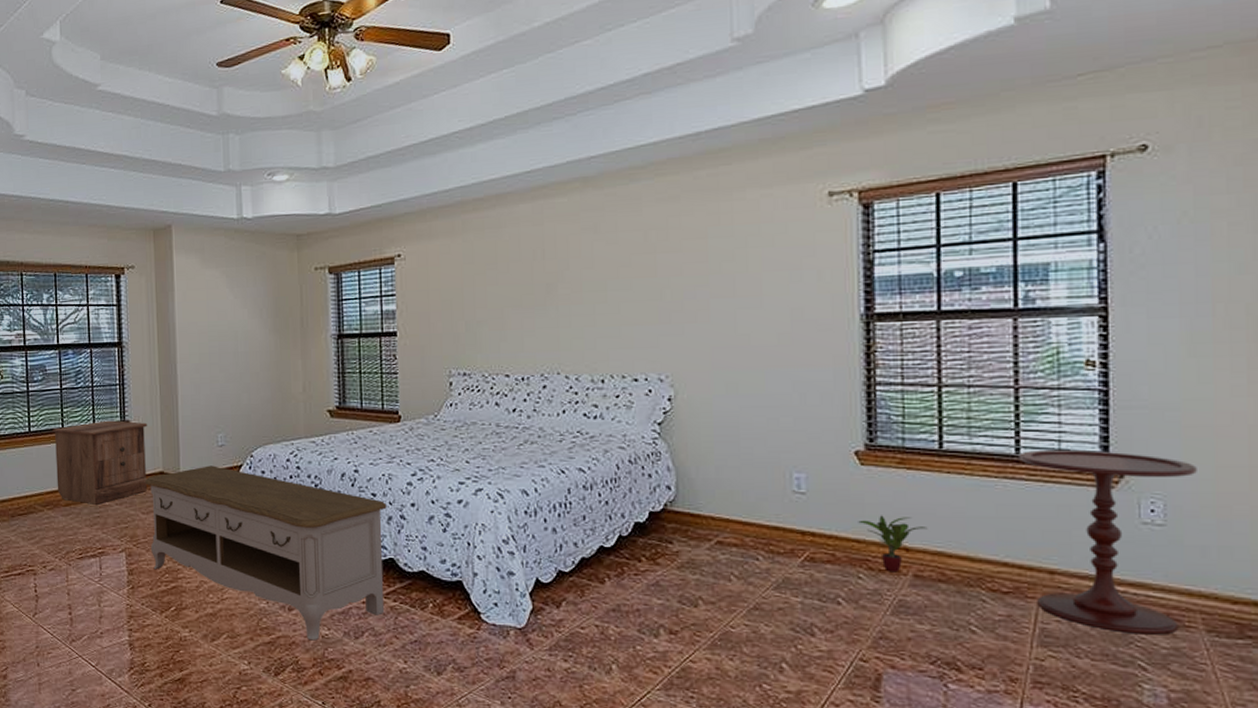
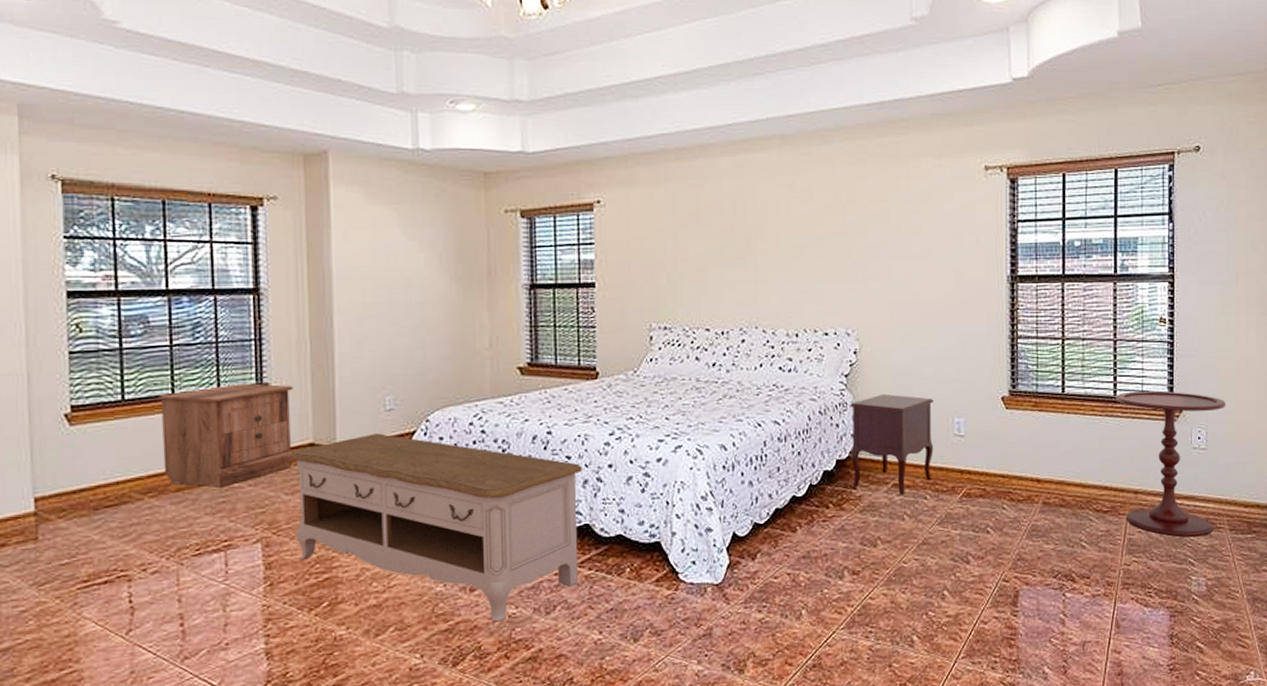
nightstand: none [664,444,767,554] -> present [850,393,935,495]
potted plant: present [858,515,928,573] -> none [1003,452,1053,502]

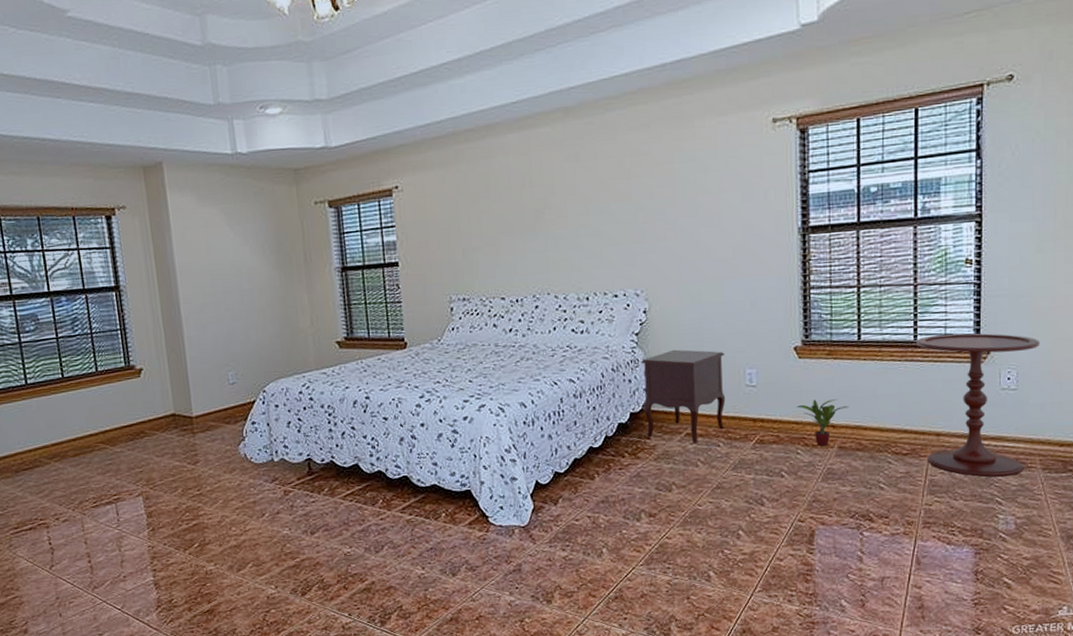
nightstand: present [158,383,294,488] -> none [52,366,159,453]
storage bench: present [288,433,582,622] -> none [156,403,402,560]
potted plant: none [1003,452,1053,502] -> present [797,399,849,447]

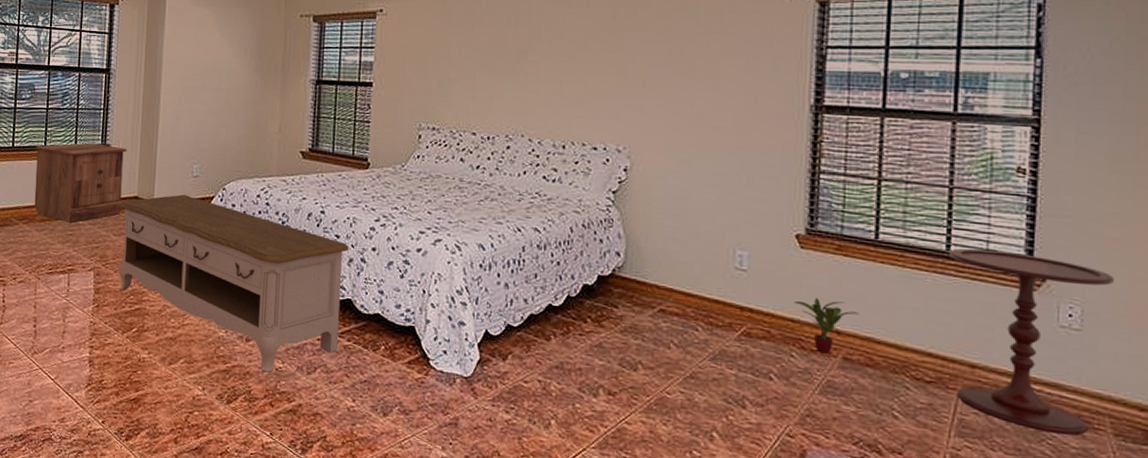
nightstand: none [52,366,159,453] -> present [34,142,127,223]
storage bench: none [156,403,402,560] -> present [118,194,349,373]
nightstand: present [641,349,726,444] -> none [614,215,713,323]

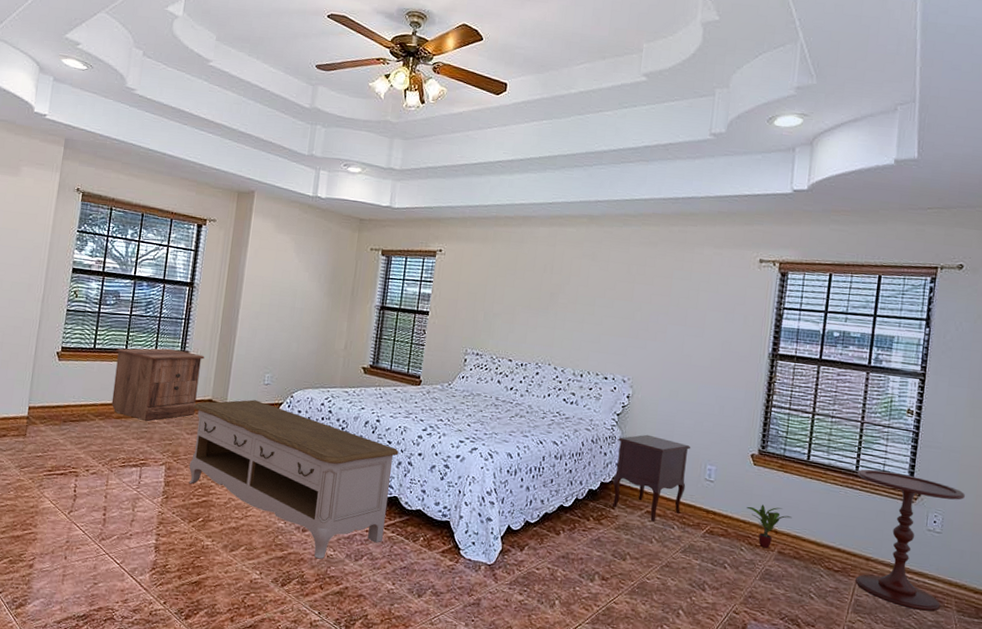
nightstand: none [614,215,713,323] -> present [612,434,691,522]

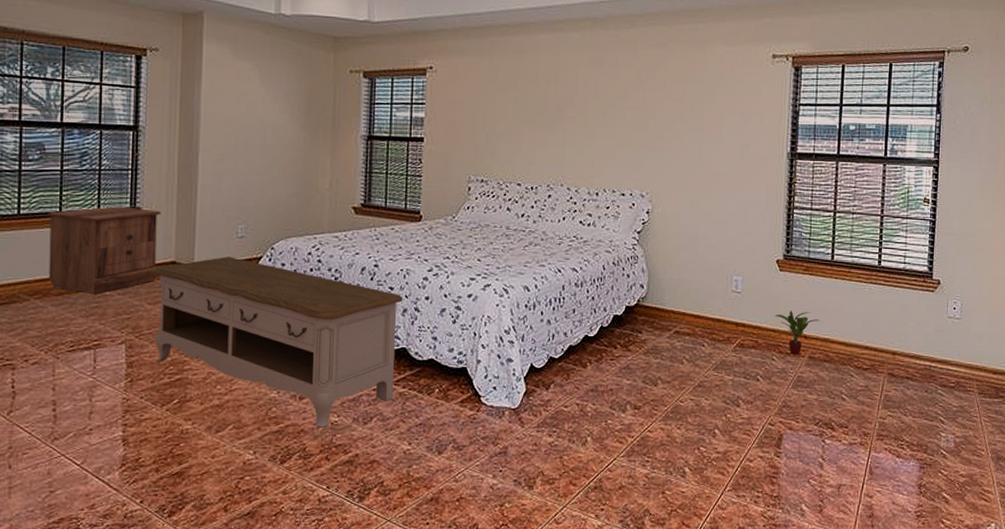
nightstand: present [612,434,691,522] -> none [638,250,716,341]
side table: present [855,469,965,612] -> none [880,262,981,397]

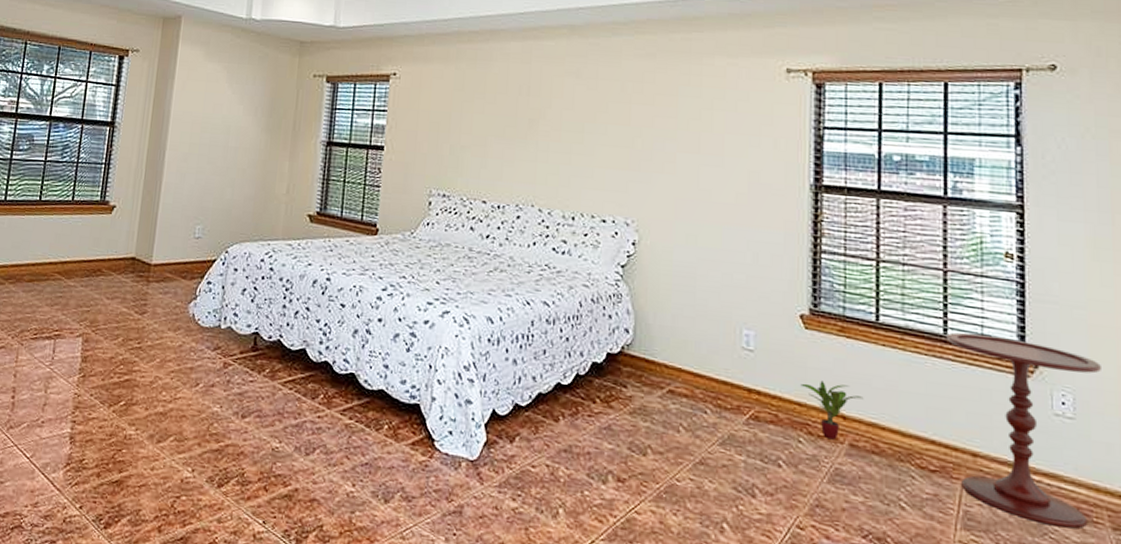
nightstand: present [47,206,161,294] -> none [23,198,127,284]
storage bench: present [153,256,403,428] -> none [109,256,354,453]
side table: none [880,262,981,397] -> present [946,332,1101,529]

